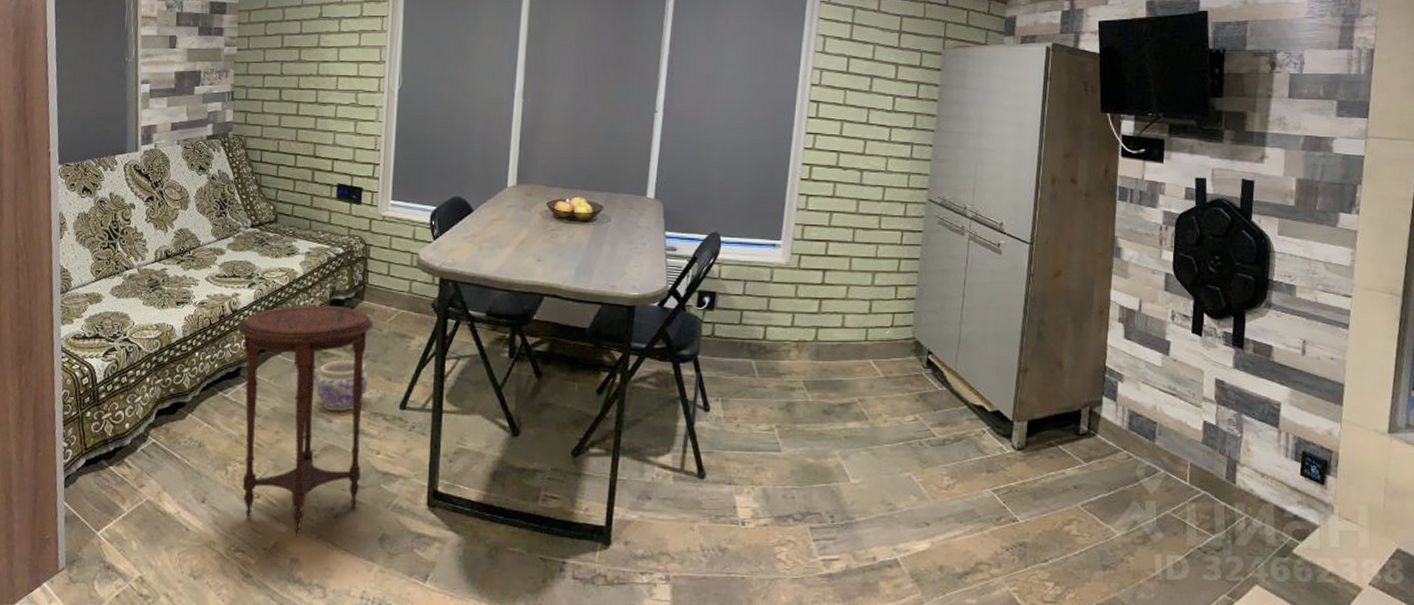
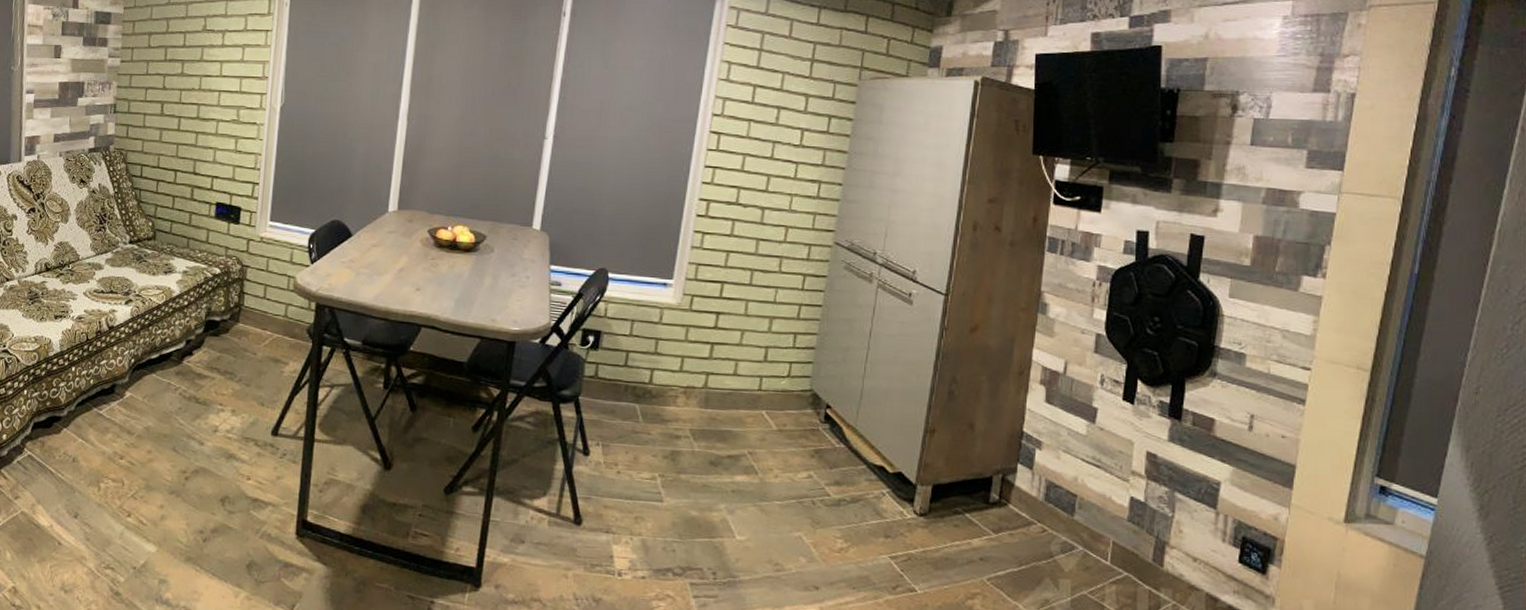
side table: present [237,305,374,537] -> none [113,324,248,558]
planter: present [316,360,368,411] -> none [189,382,241,435]

